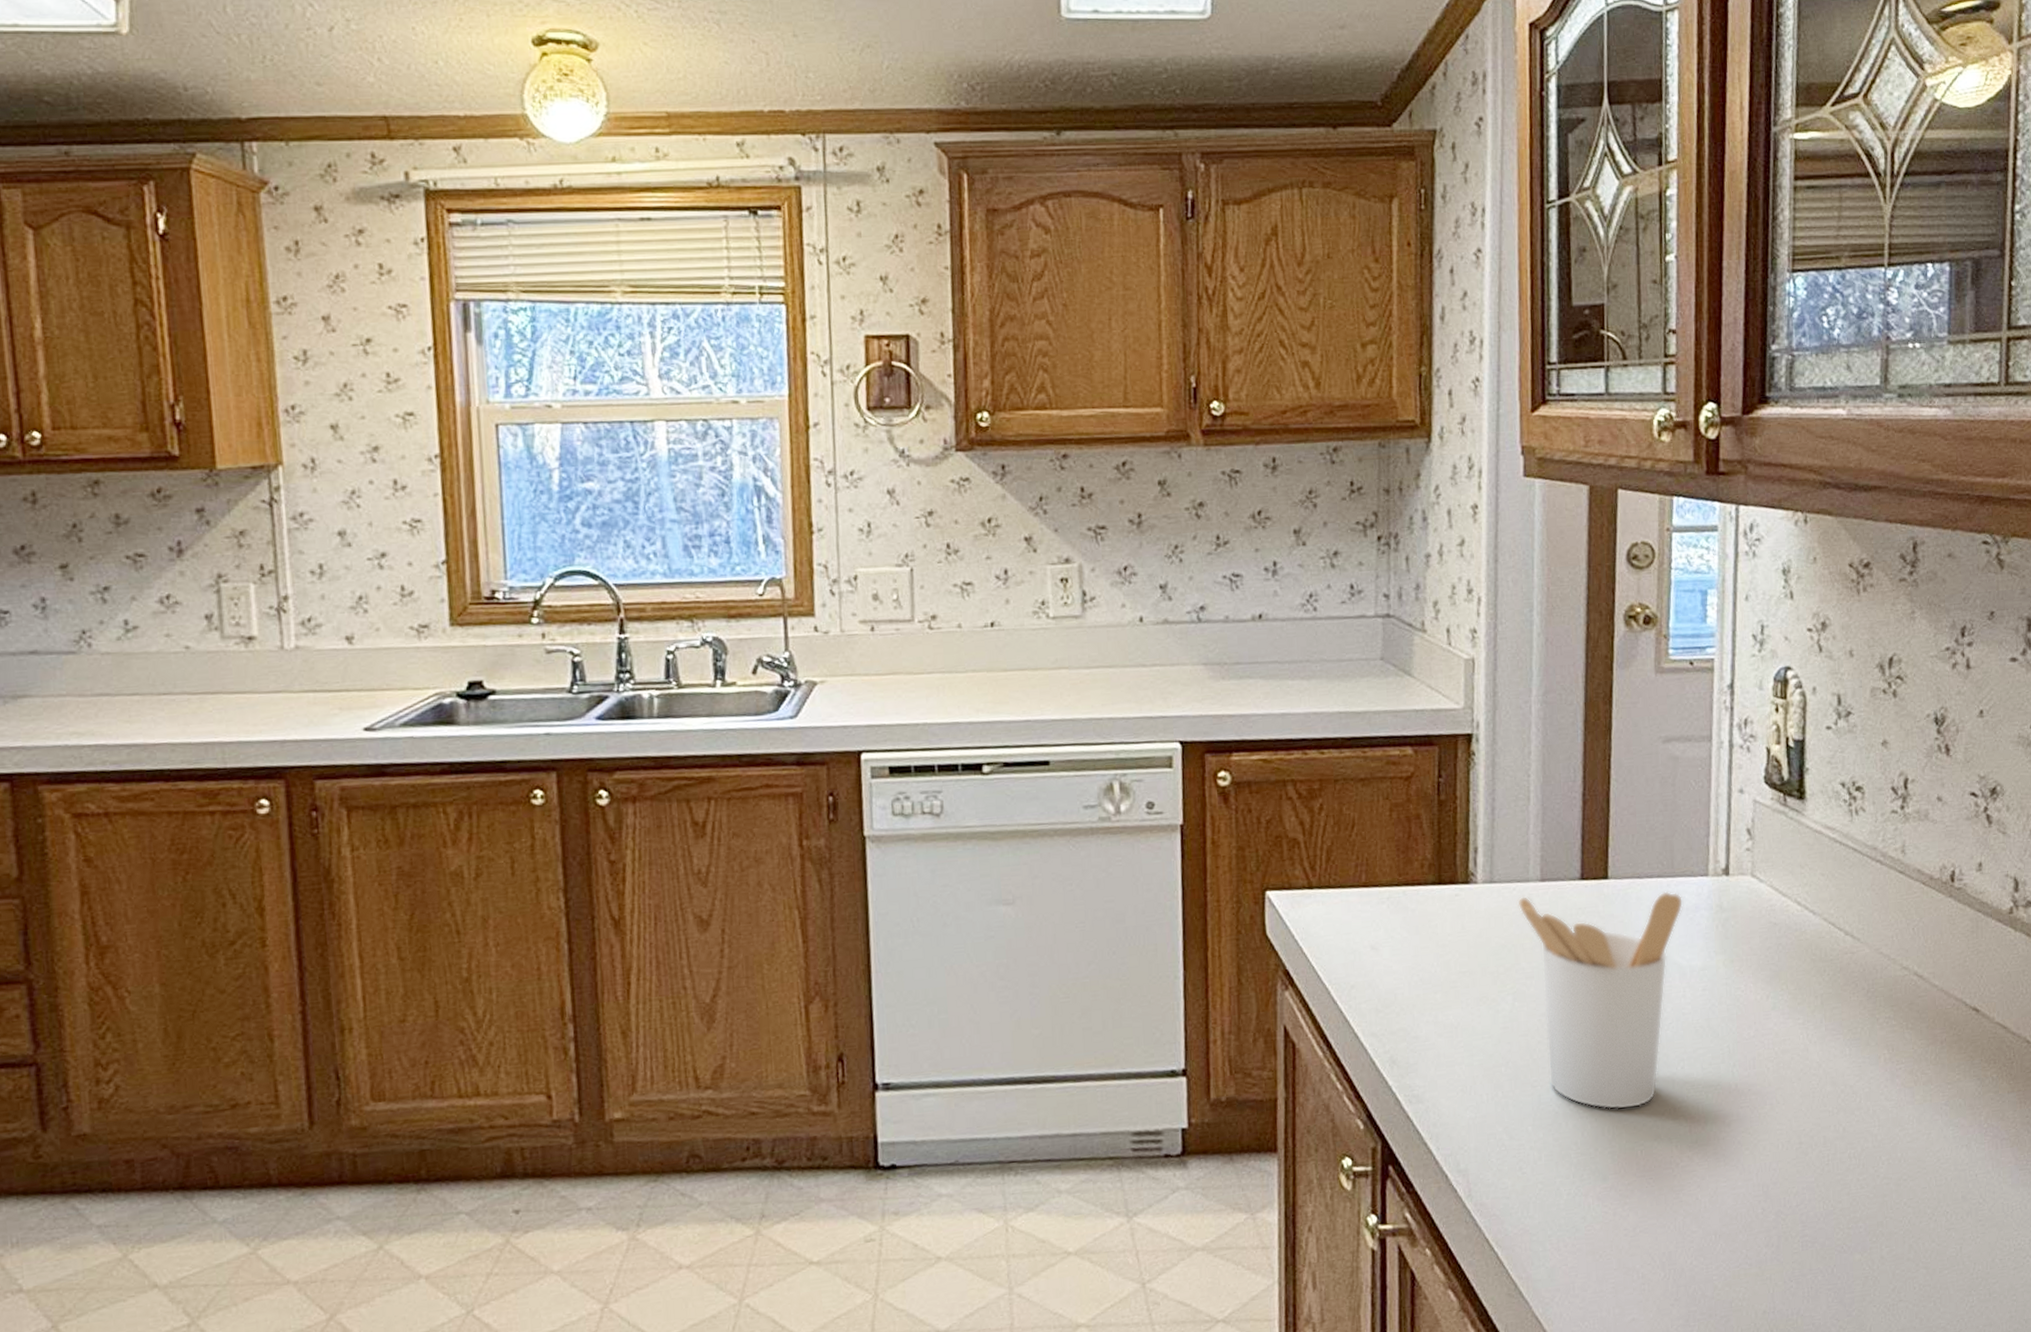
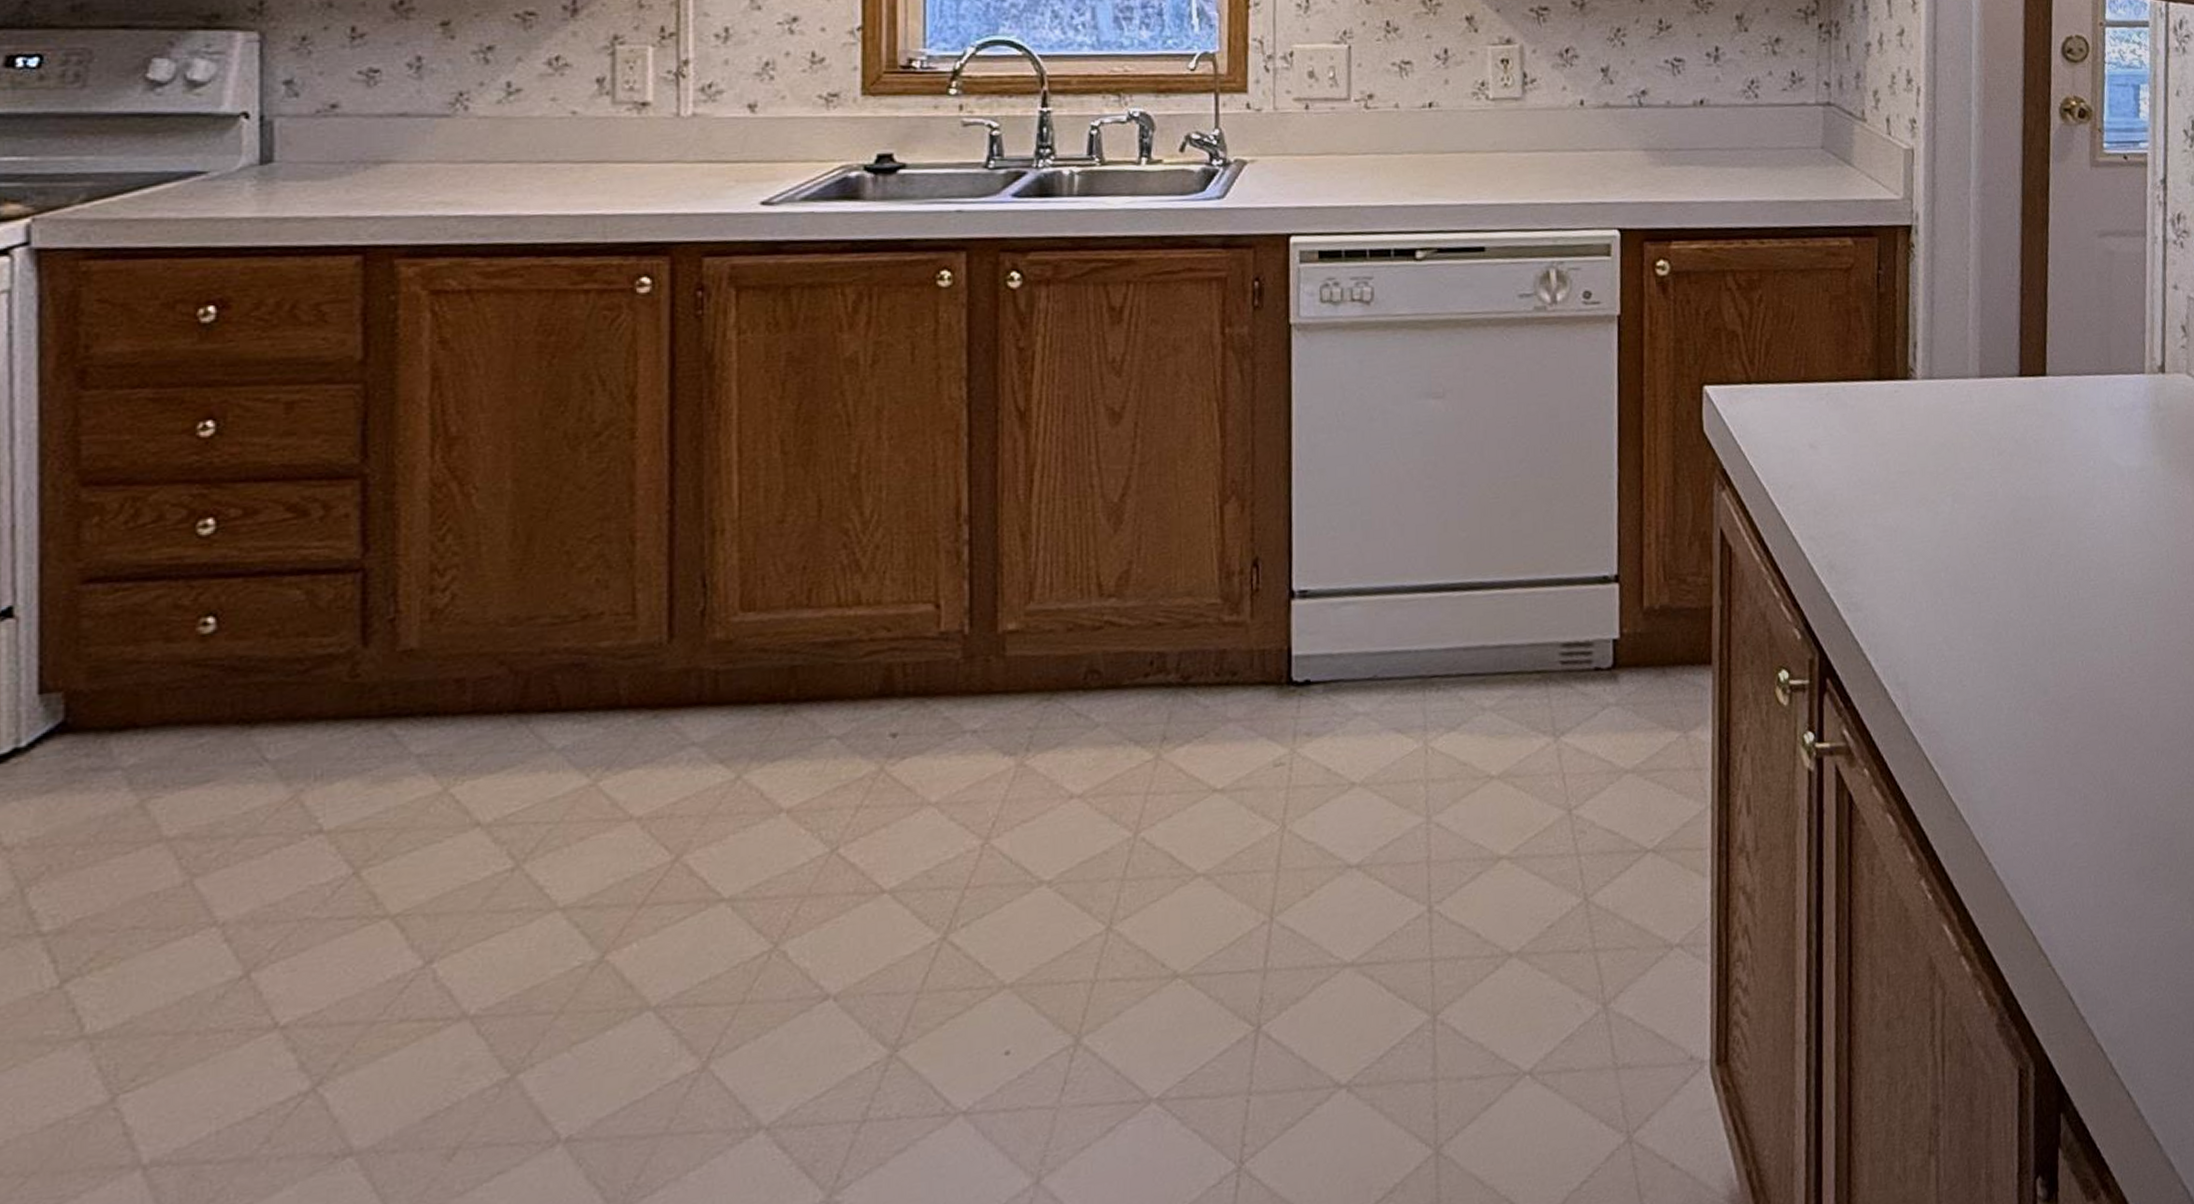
utensil holder: present [1518,891,1684,1110] -> none [1957,389,2121,618]

